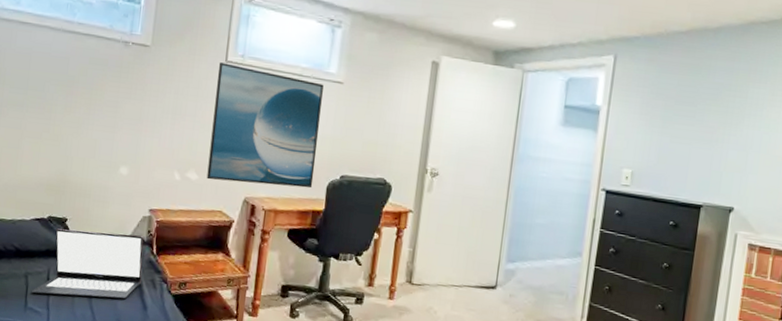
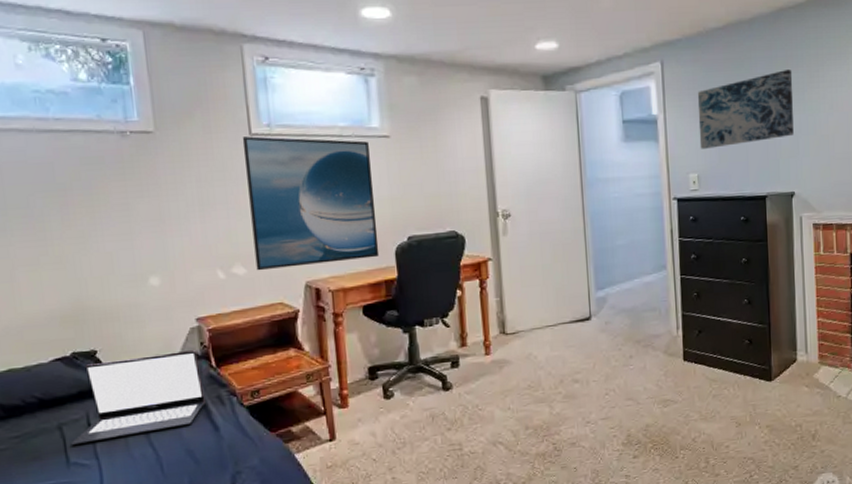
wall art: none [639,83,754,151] -> present [697,70,794,149]

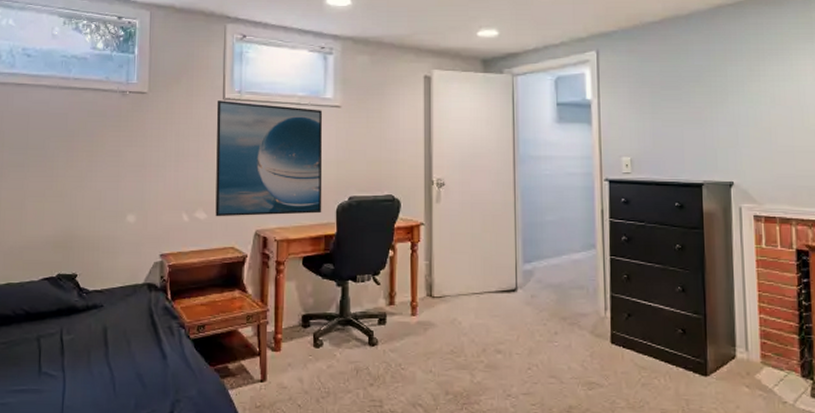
laptop: present [71,350,205,445] -> none [44,283,158,356]
wall art: present [697,70,794,149] -> none [632,63,732,134]

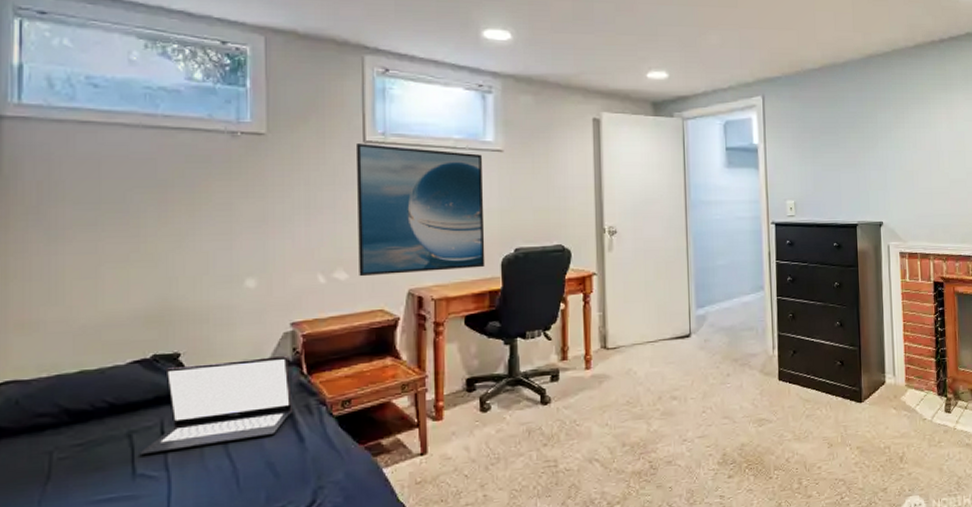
laptop: none [44,283,158,356] -> present [139,356,292,454]

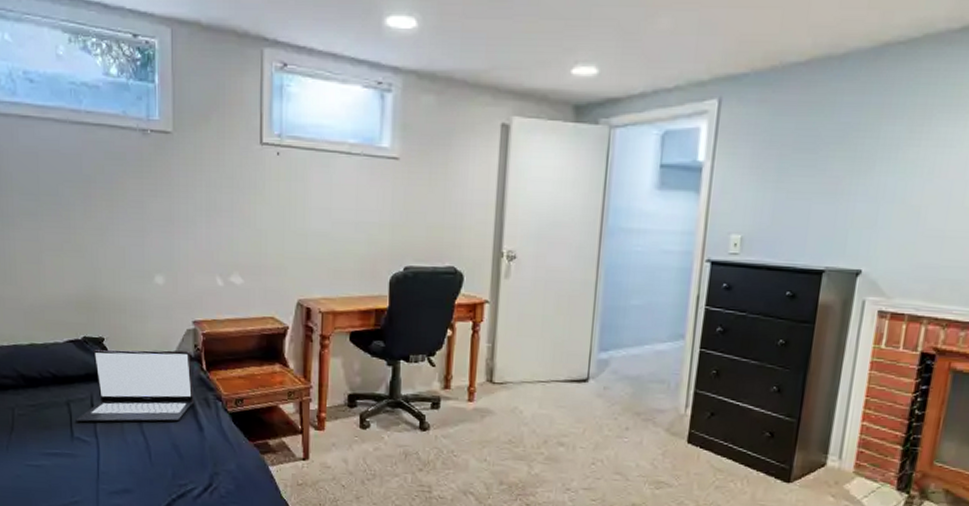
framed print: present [355,143,485,277] -> none [253,145,376,284]

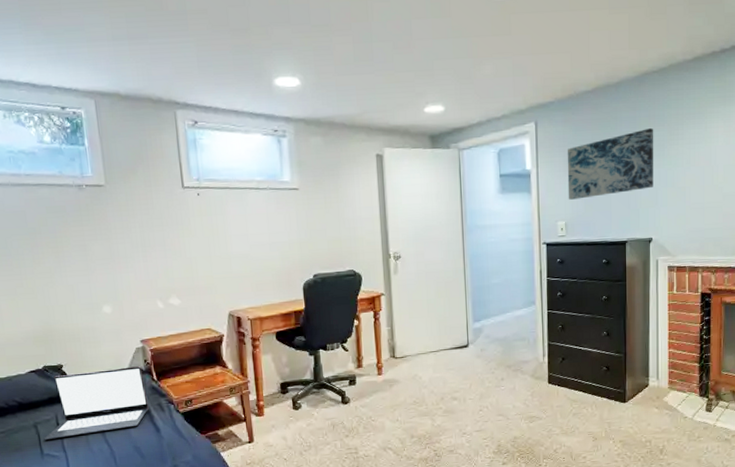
wall art: none [749,120,887,208] -> present [567,128,654,200]

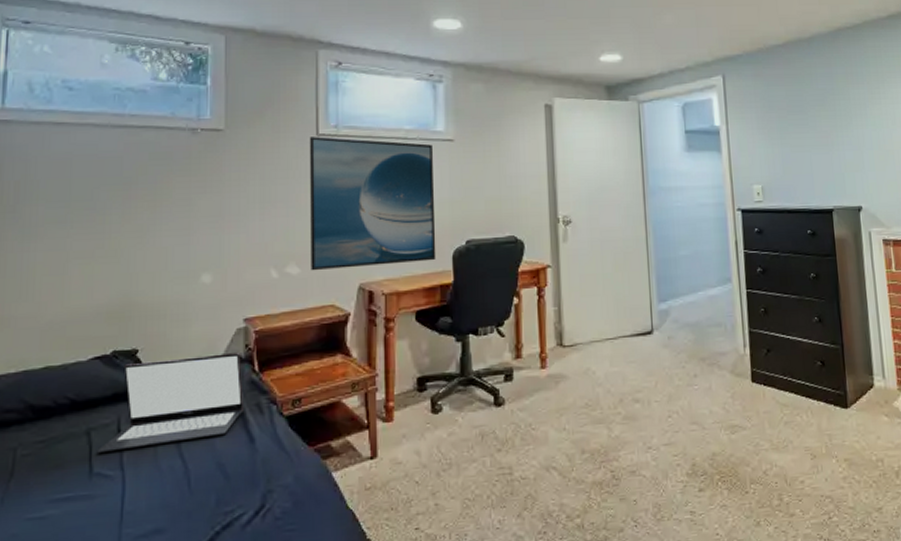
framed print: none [176,189,290,302] -> present [309,136,436,271]
wall art: present [567,128,654,200] -> none [759,86,858,161]

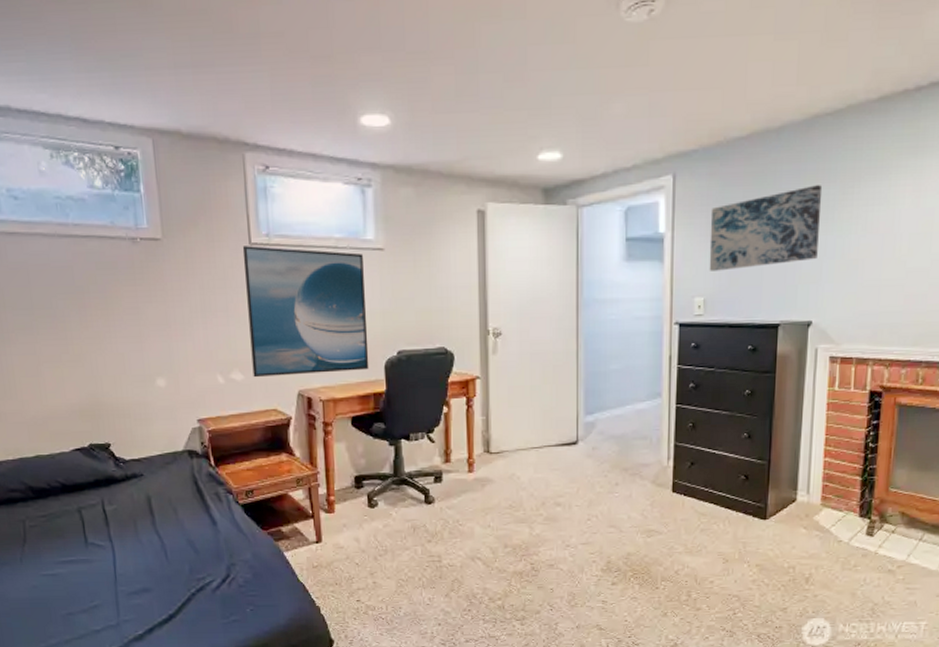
laptop: present [97,353,243,453] -> none [88,449,205,527]
wall art: none [759,86,858,161] -> present [709,185,823,271]

